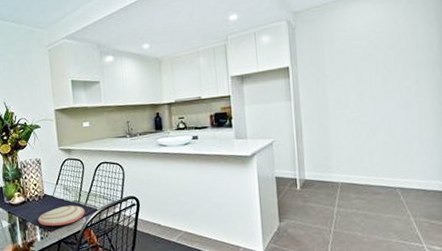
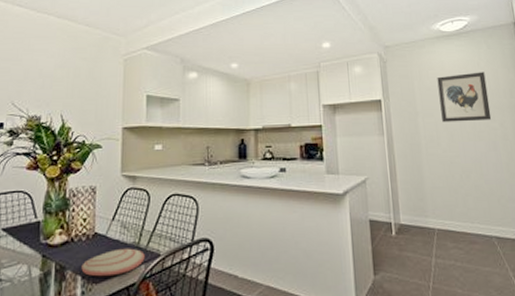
wall art: none [348,28,406,84] -> present [437,72,492,122]

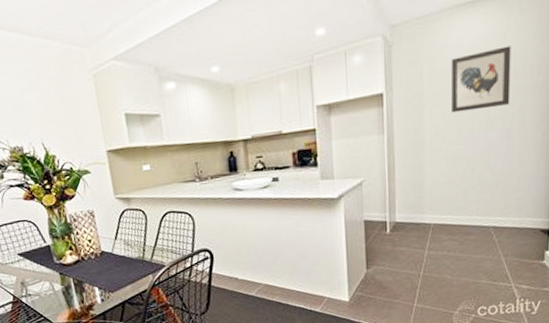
plate: present [81,248,145,277] -> none [96,262,151,287]

